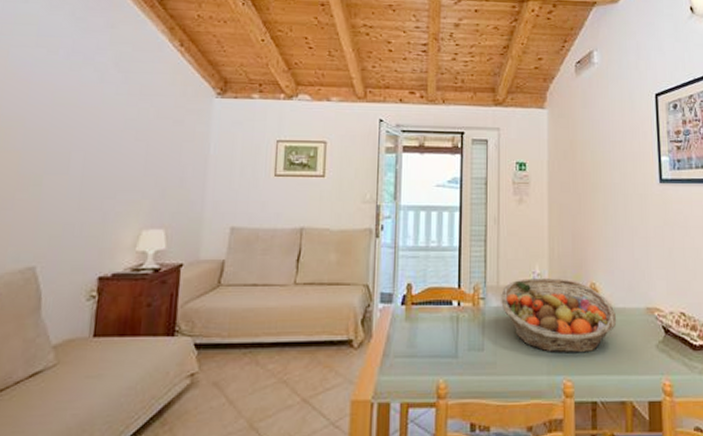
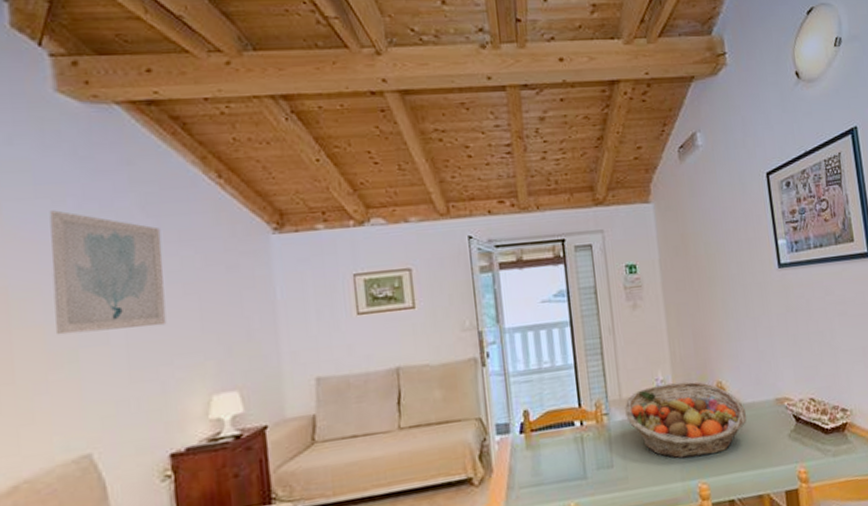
wall art: none [28,58,127,164] -> present [49,210,167,335]

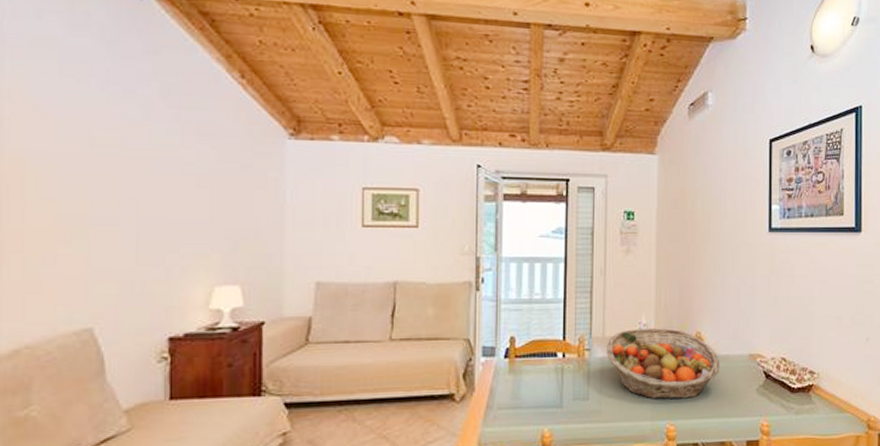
wall art: present [49,210,167,335] -> none [68,89,180,214]

